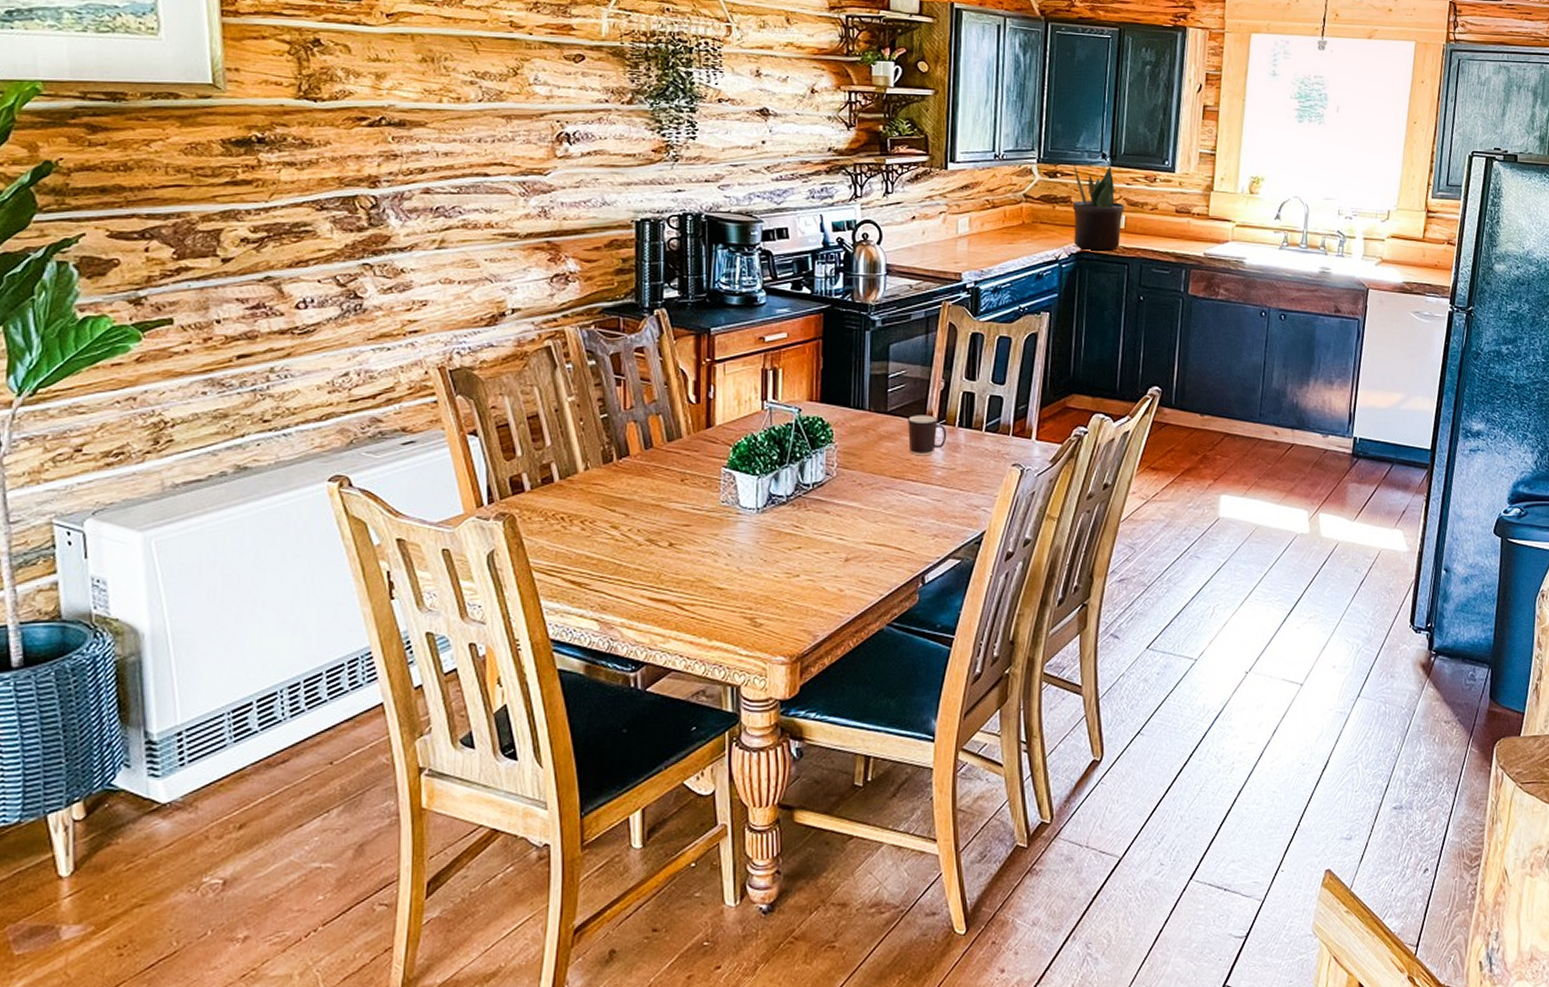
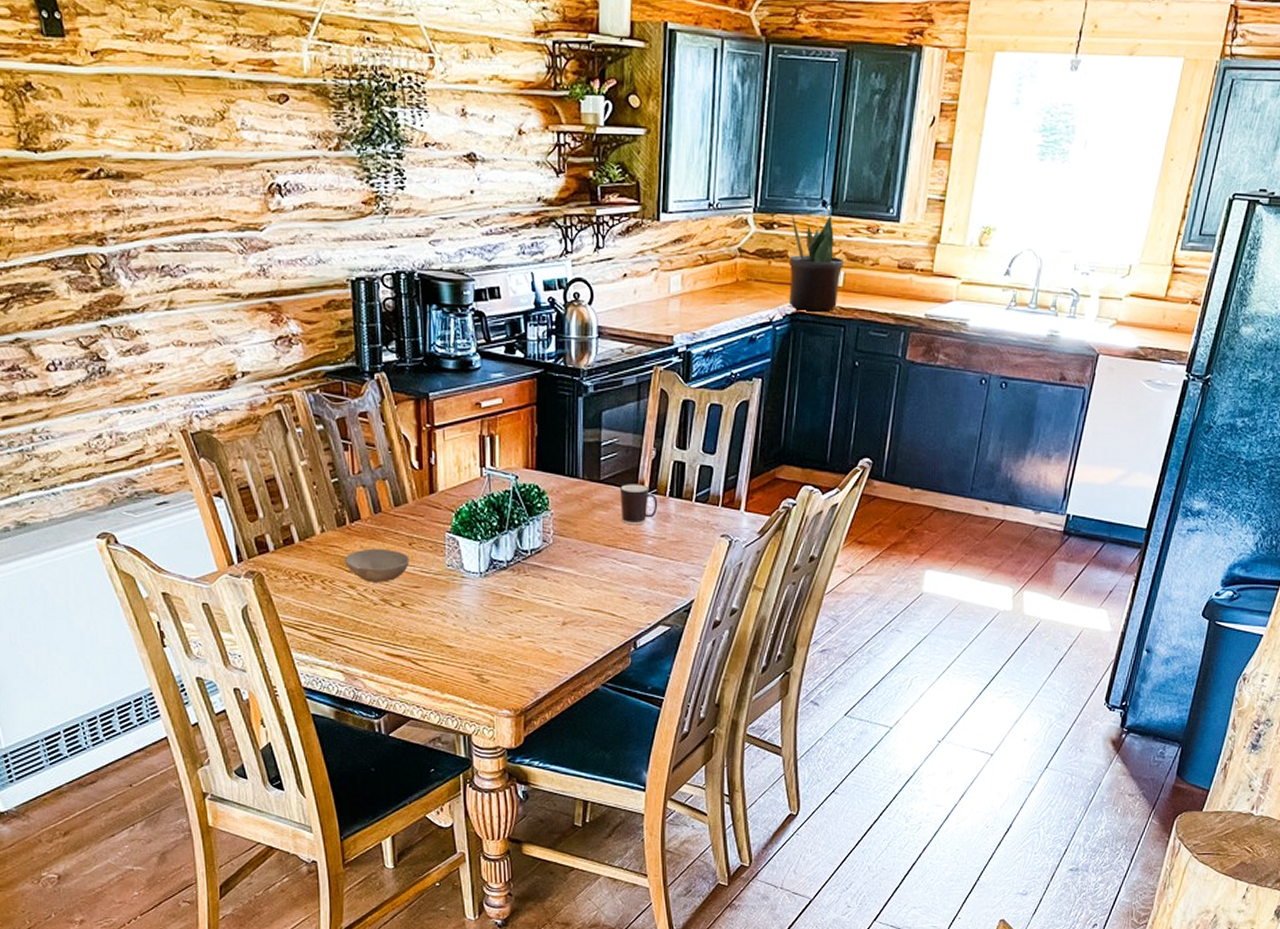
bowl: none [608,485,680,522] -> present [344,548,409,583]

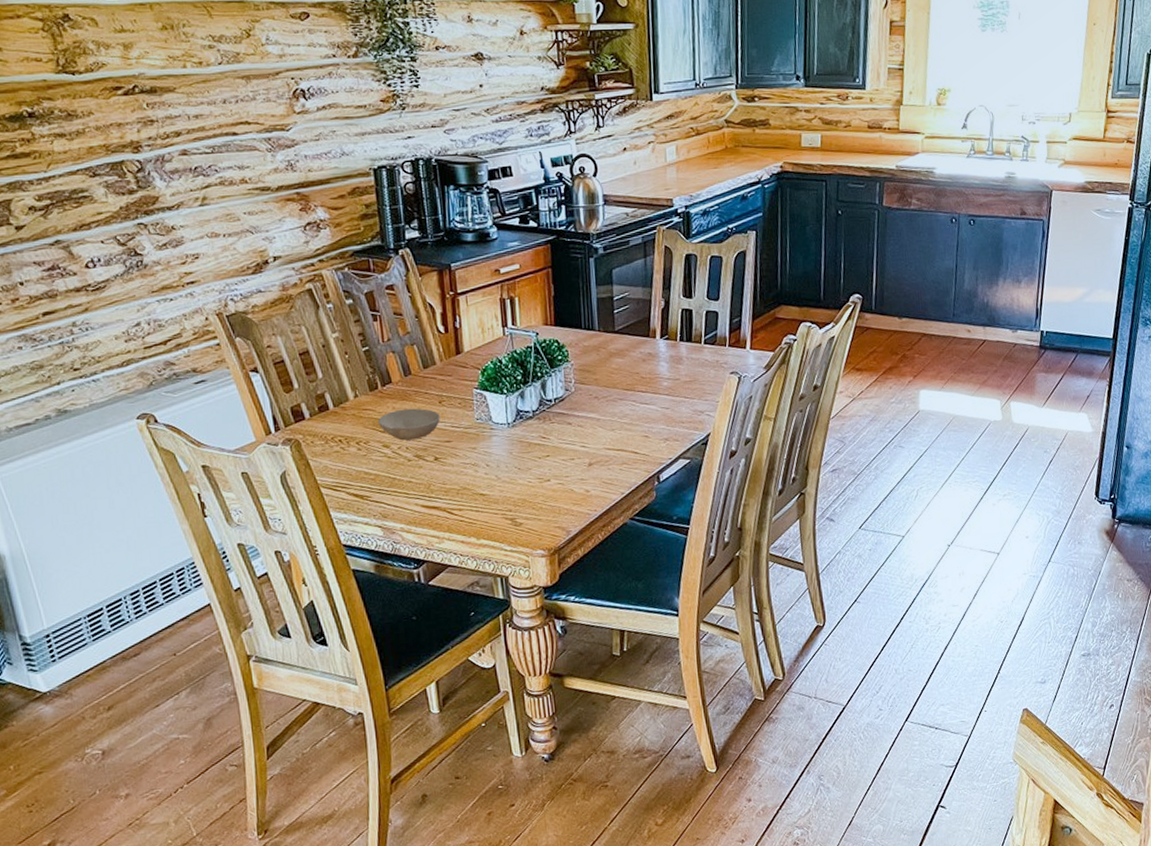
mug: present [620,484,658,525] -> none [634,331,670,370]
planter: present [788,214,843,312] -> none [770,88,820,170]

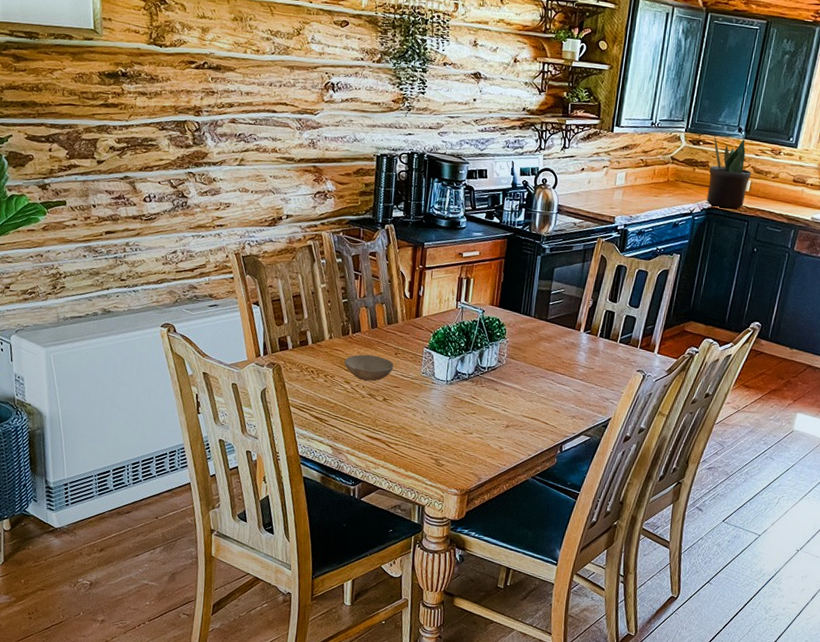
planter: none [770,88,820,170] -> present [707,135,751,209]

